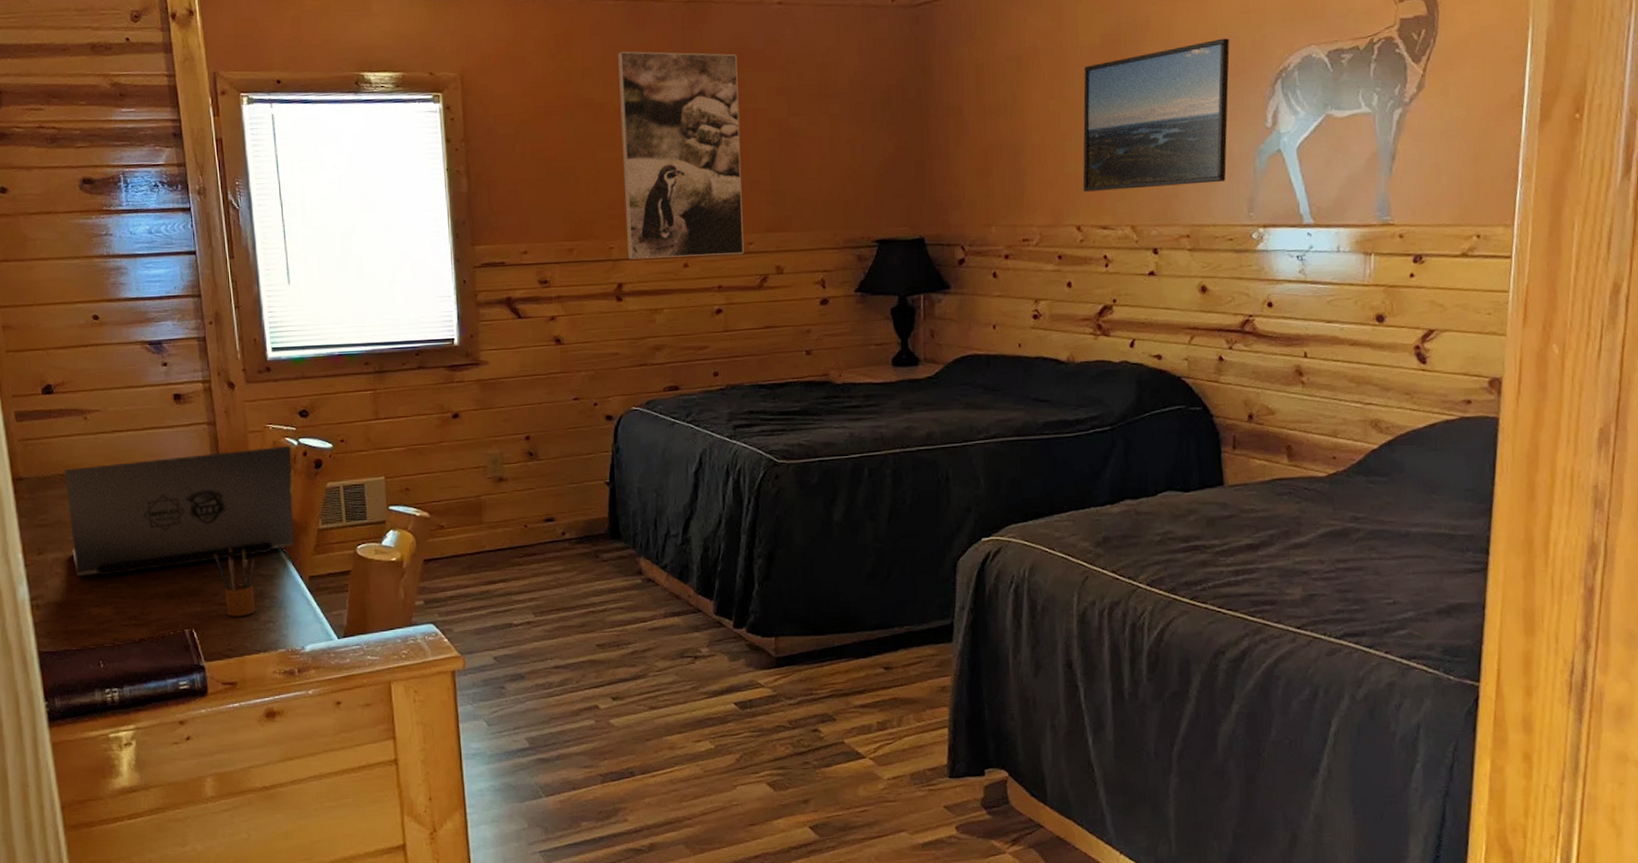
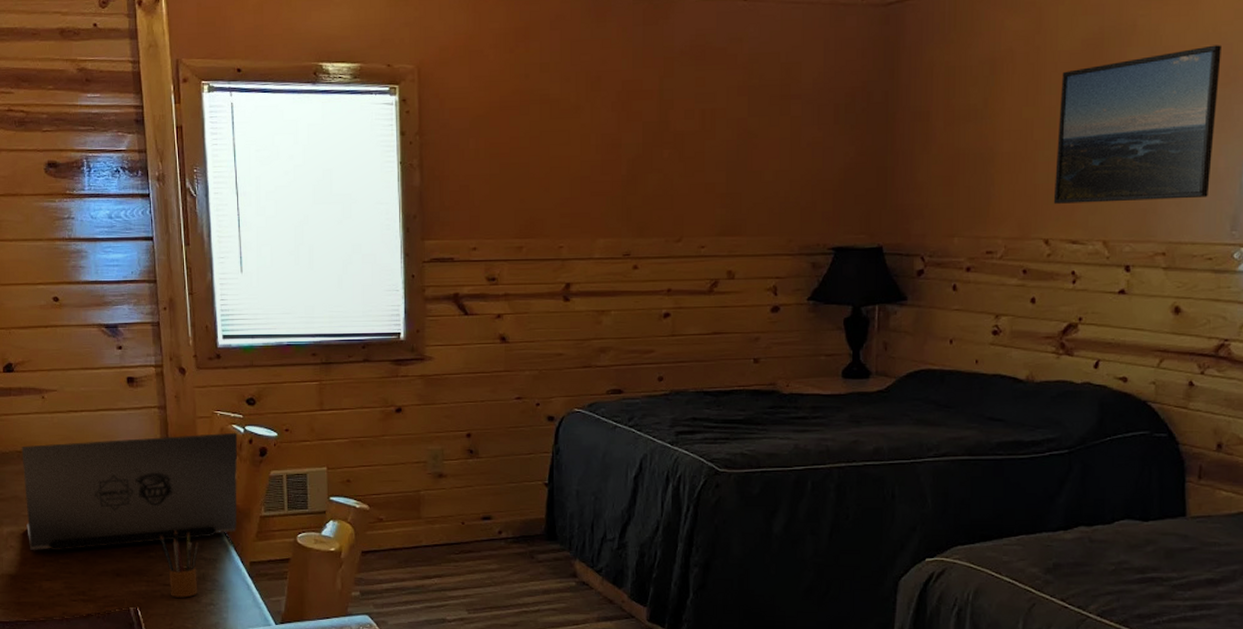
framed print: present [618,51,744,260] -> none [576,46,698,259]

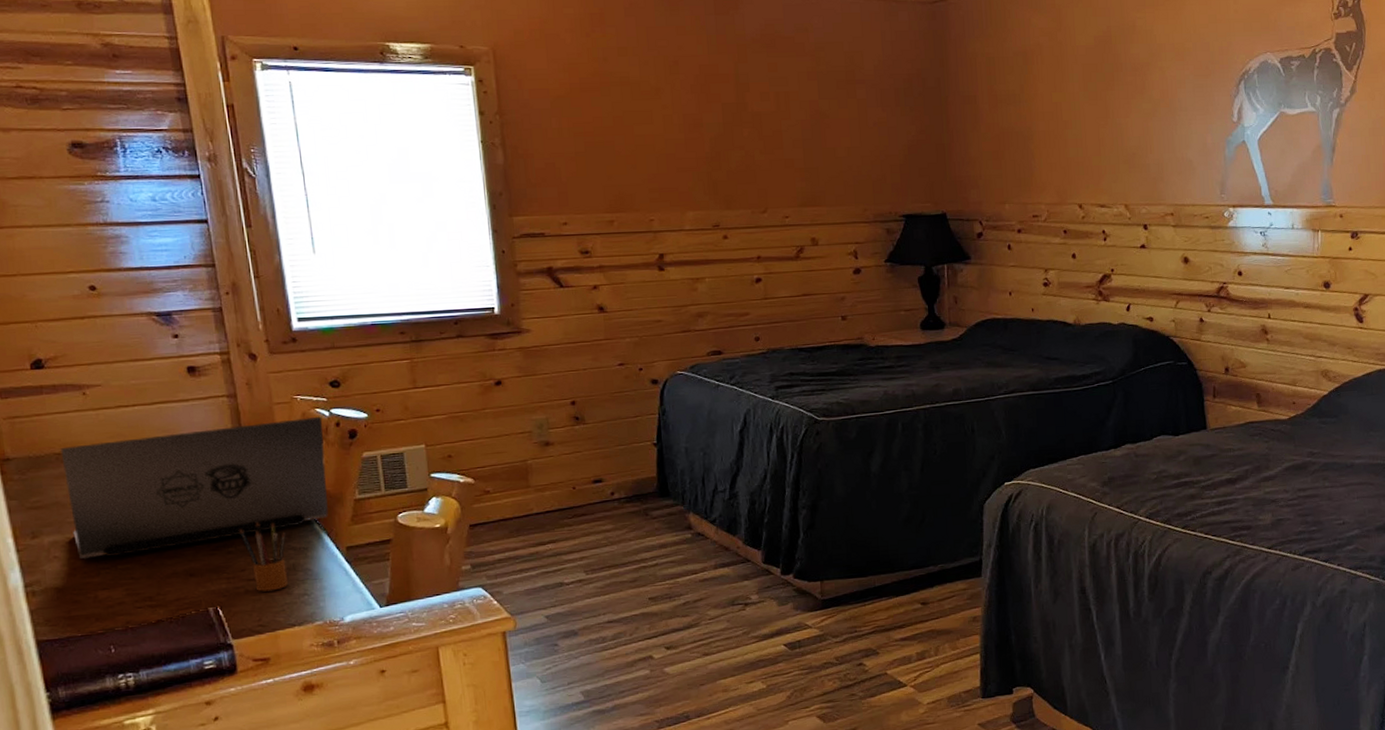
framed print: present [1053,45,1221,204] -> none [1081,43,1202,174]

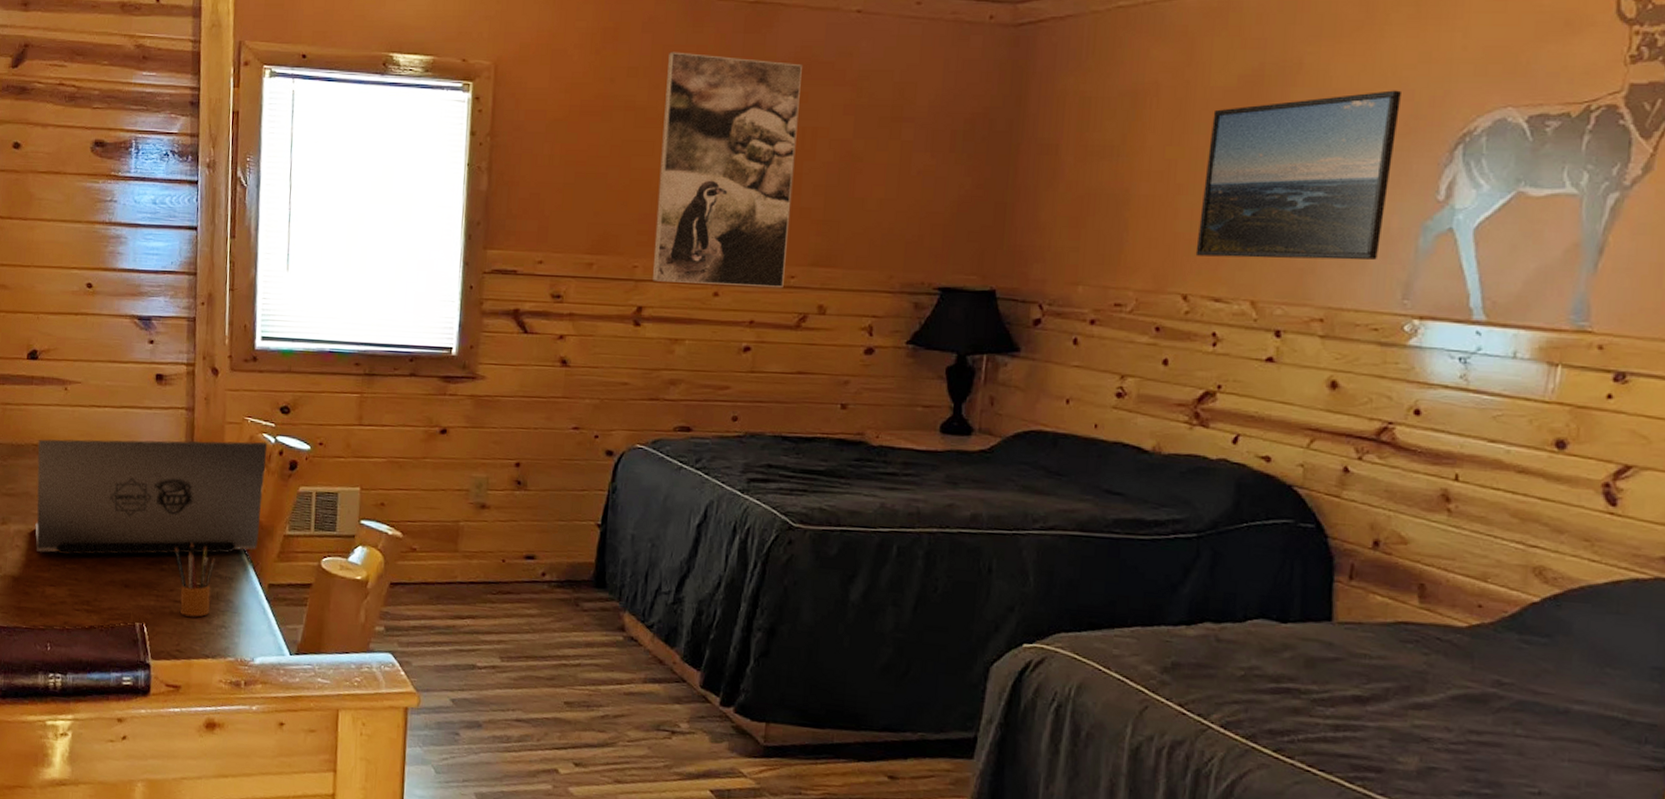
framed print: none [653,32,781,231] -> present [653,51,802,289]
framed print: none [1081,43,1202,174] -> present [1195,90,1401,260]

